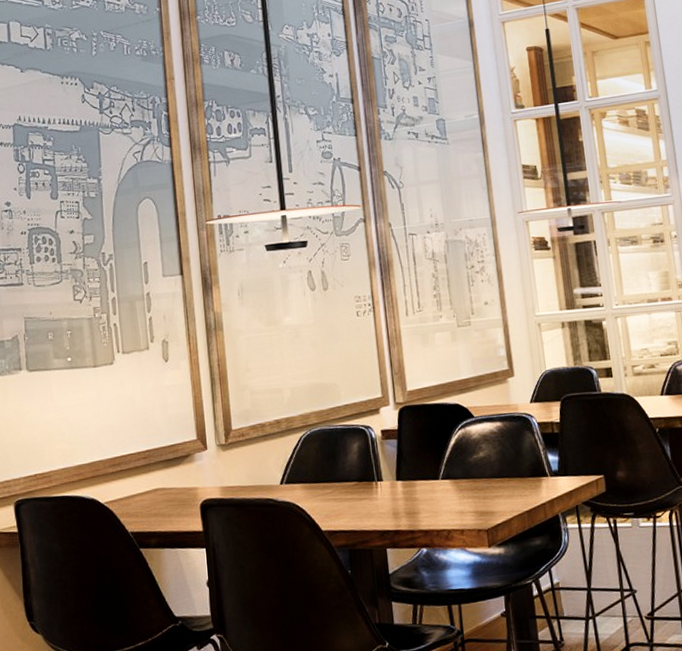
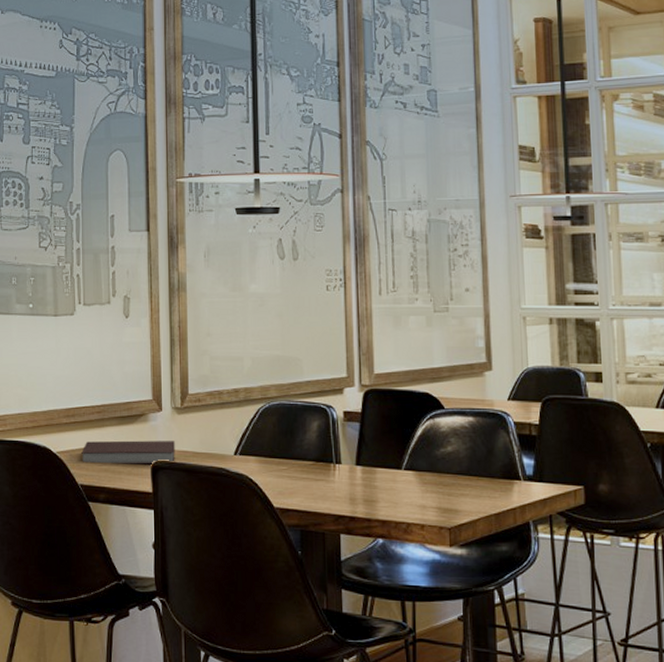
notebook: none [130,477,224,510] -> present [81,440,175,465]

